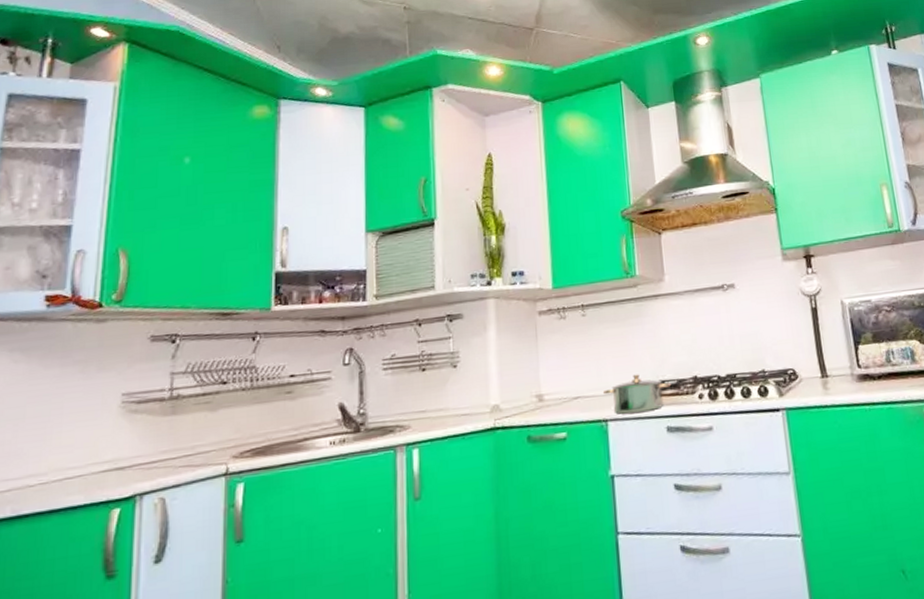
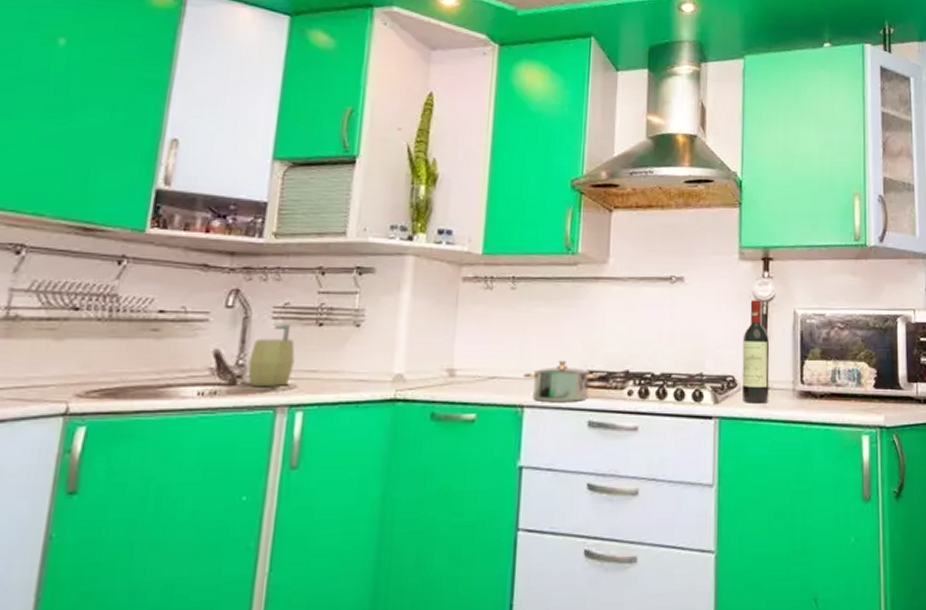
soap dispenser: none [368,373,406,432] -> present [247,324,295,388]
wine bottle: none [796,295,830,393] -> present [741,300,770,405]

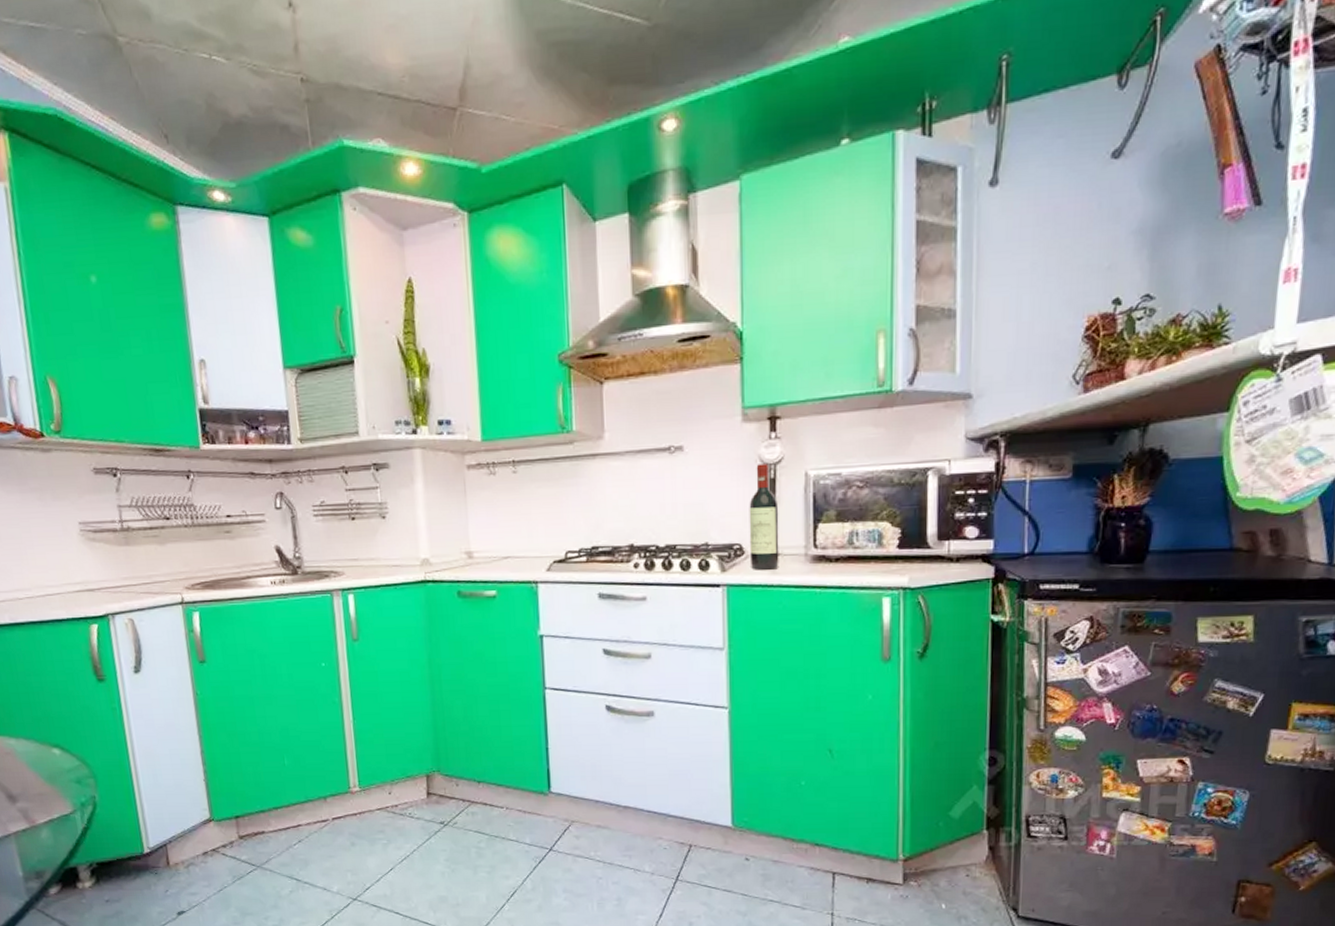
soap dispenser: present [247,324,295,388] -> none [303,520,339,576]
cooking pot: present [522,360,600,403] -> none [533,538,606,578]

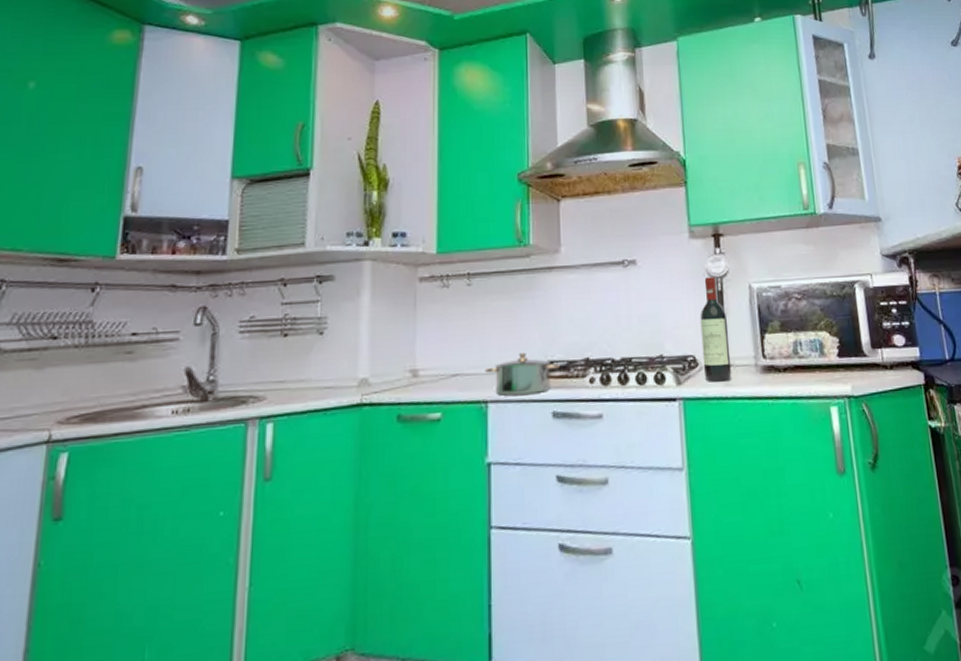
cooking pot: none [533,538,606,578] -> present [484,352,561,396]

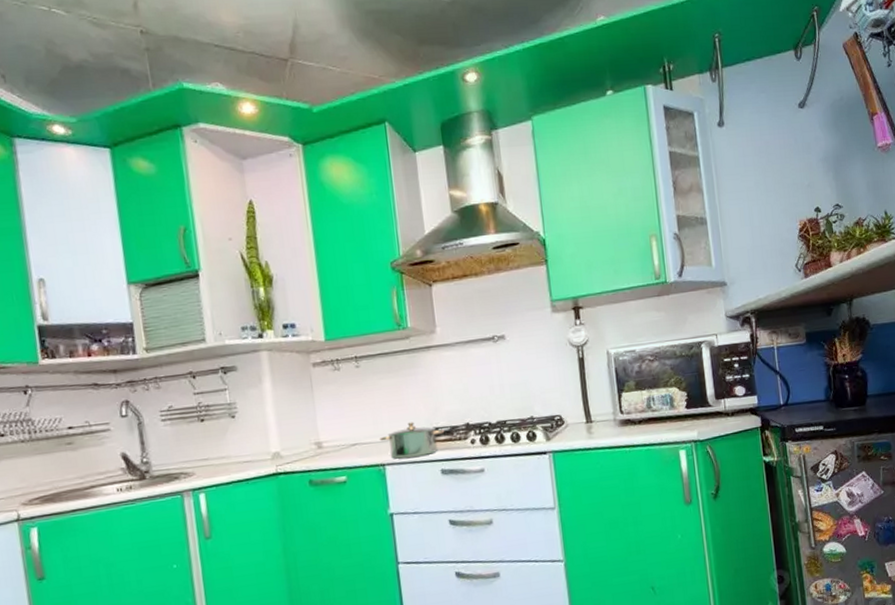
wine bottle: present [699,277,732,383] -> none [564,346,594,437]

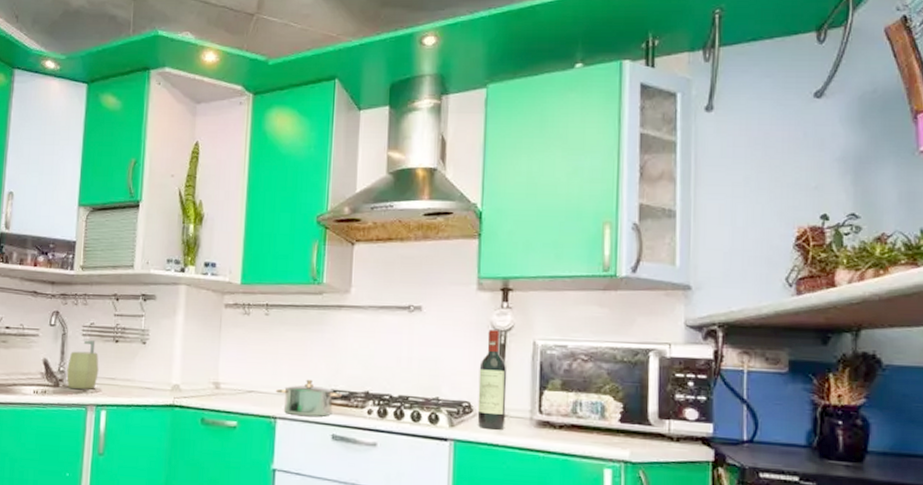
soap dispenser: none [150,424,189,479] -> present [66,340,99,390]
wine bottle: none [564,346,594,437] -> present [477,329,507,431]

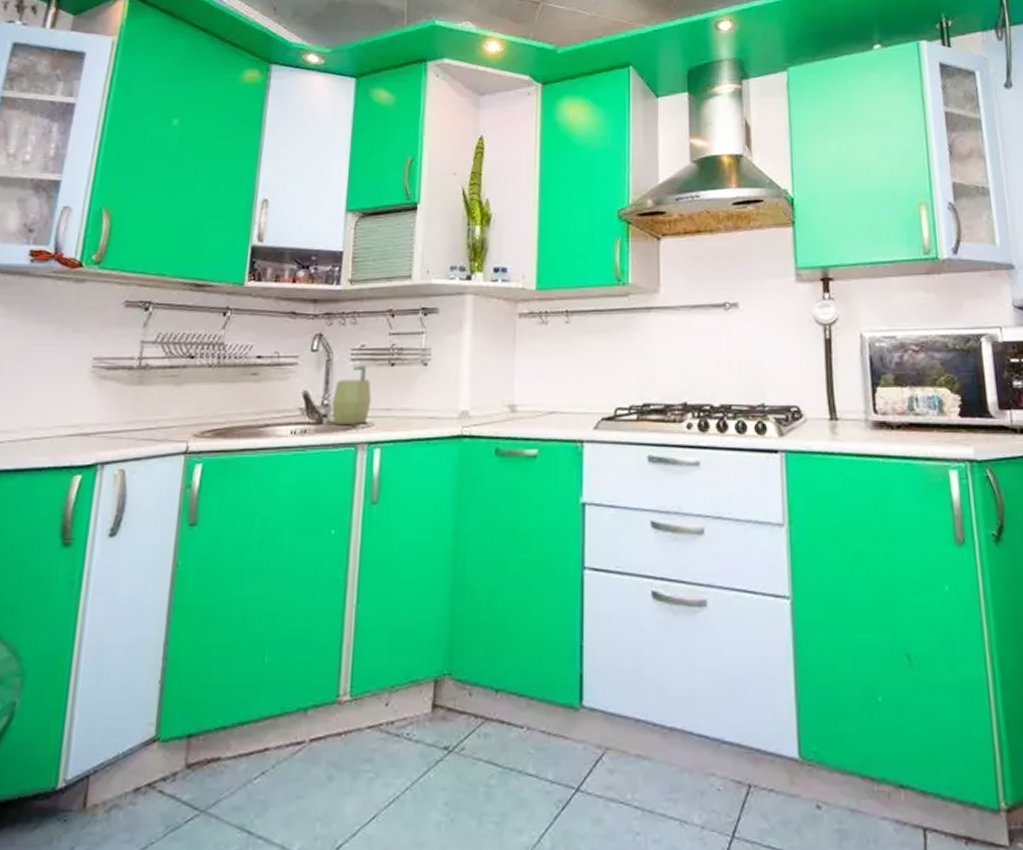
cooking pot: present [275,379,343,417] -> none [580,393,658,437]
wine bottle: present [477,329,507,431] -> none [805,324,839,437]

